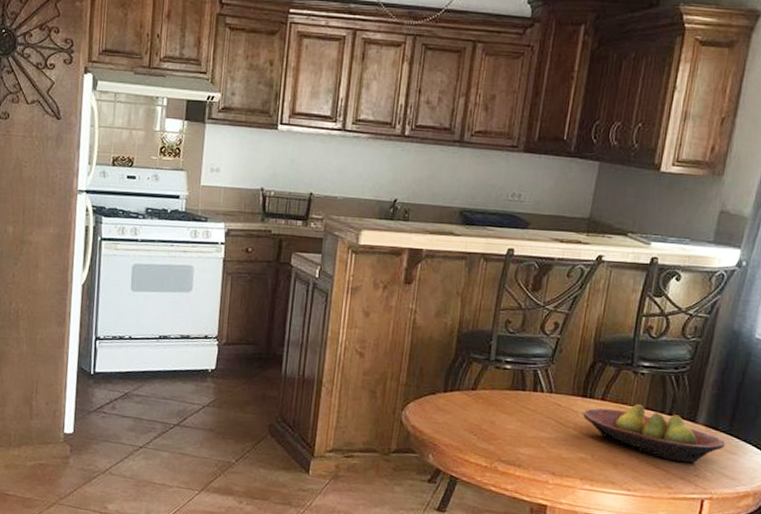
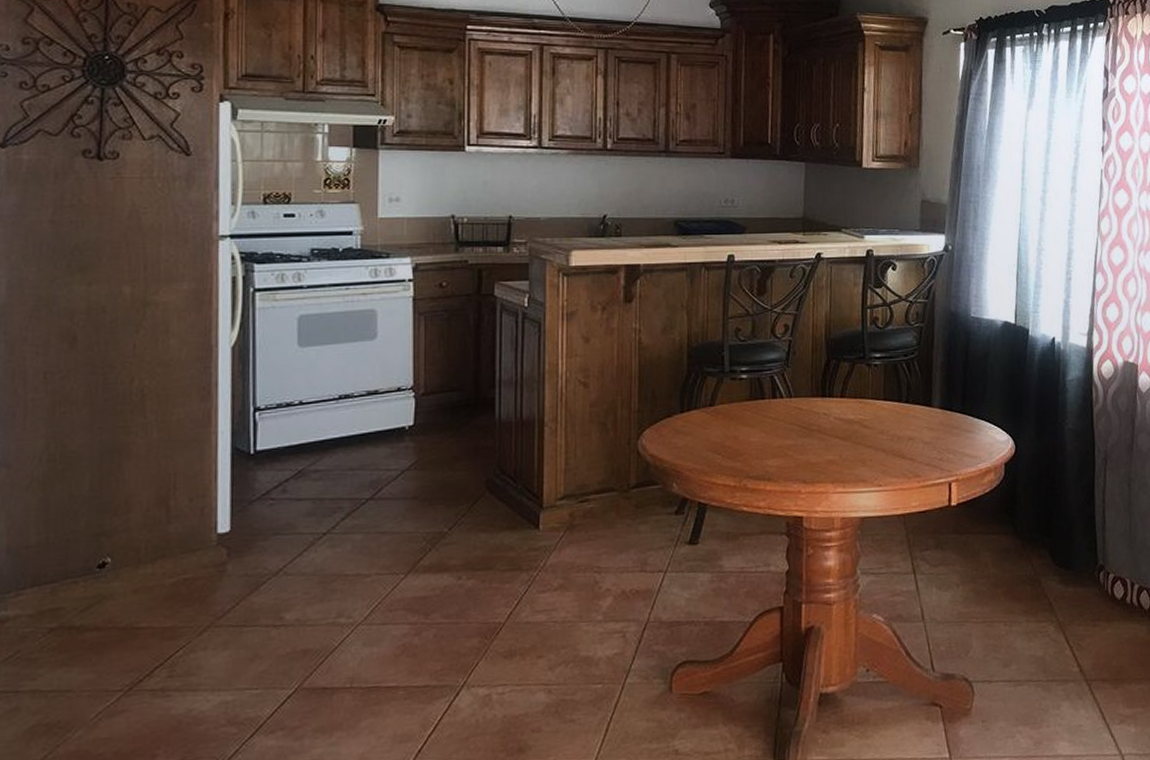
fruit bowl: present [583,404,725,463] -> none [826,396,961,449]

